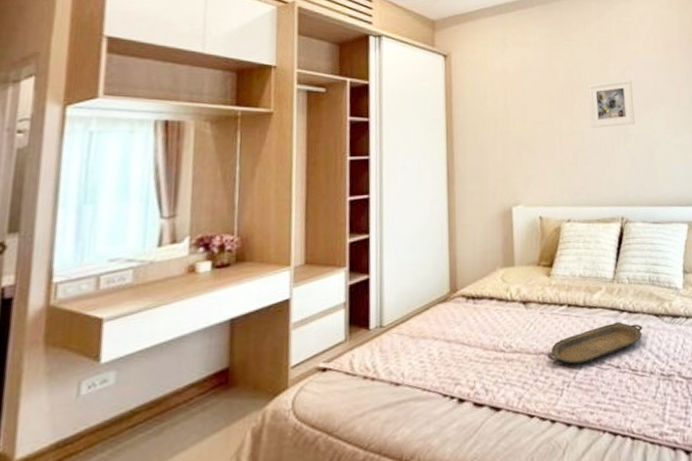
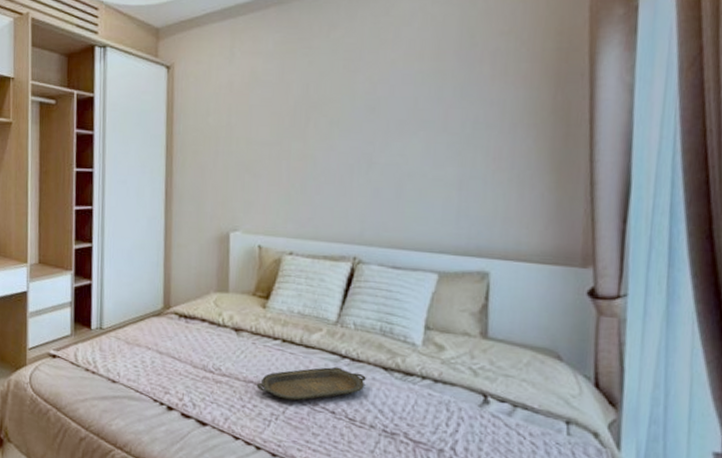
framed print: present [588,79,635,128] -> none [326,96,384,153]

